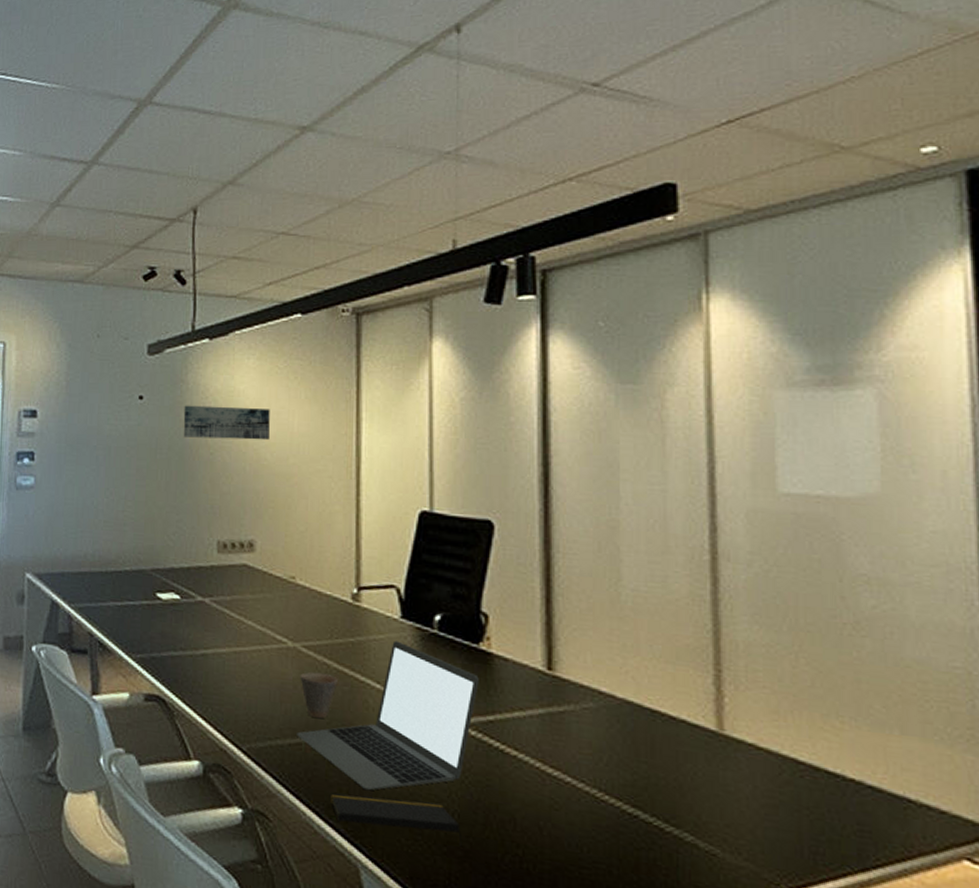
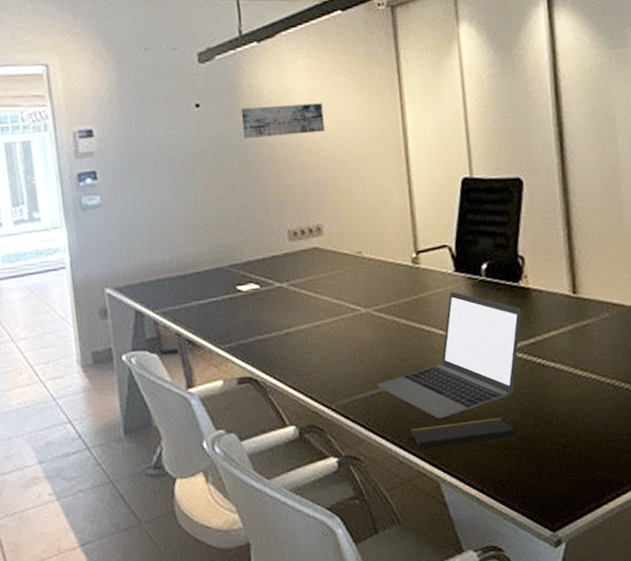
cup: present [300,672,338,719] -> none [374,329,407,369]

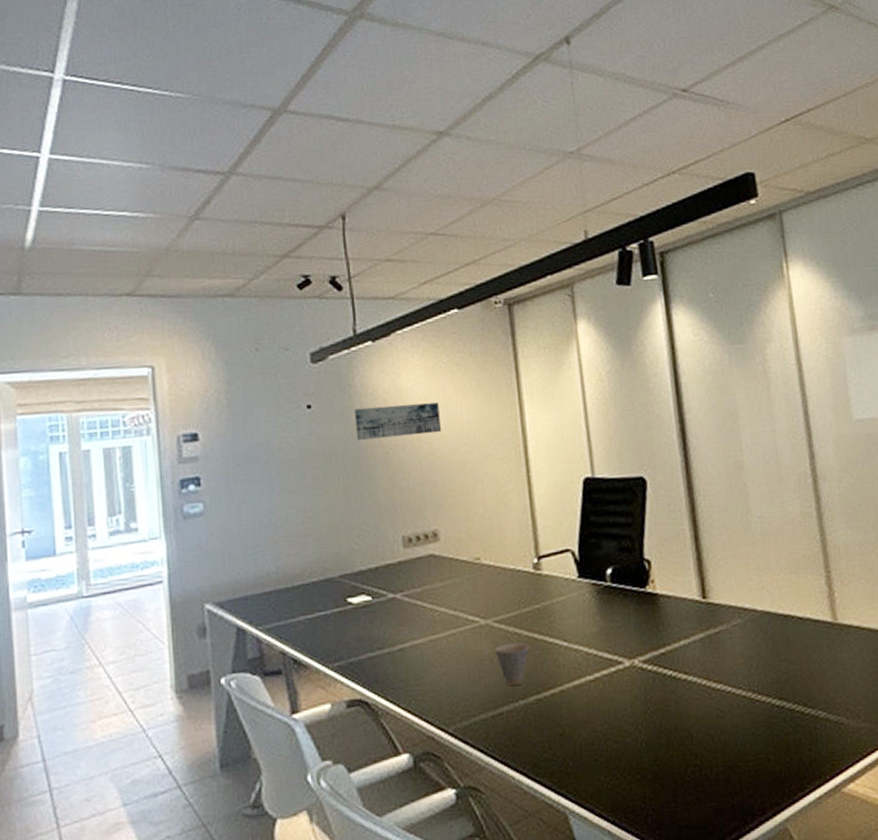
cup: none [374,329,407,369] -> present [494,642,530,687]
laptop: present [377,291,521,420] -> none [498,599,650,742]
notepad: present [411,417,519,449] -> none [535,737,652,776]

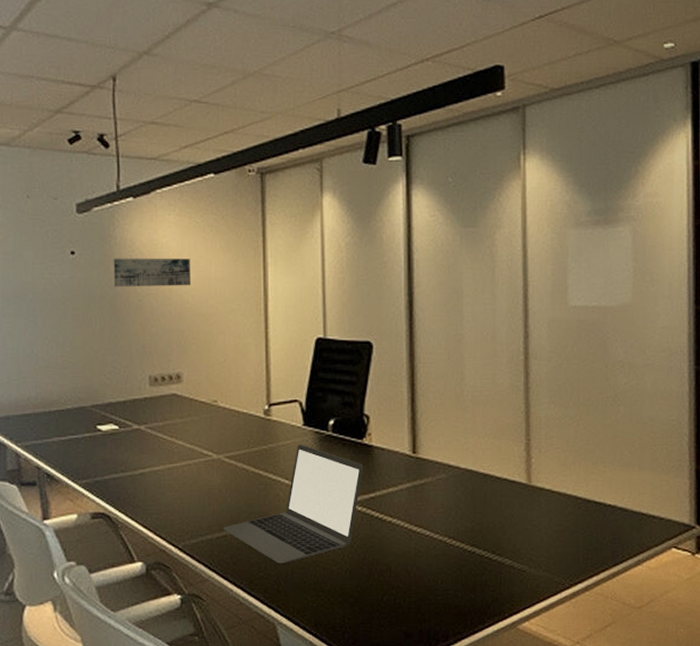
cup: present [494,642,530,687] -> none [224,476,255,514]
laptop: none [498,599,650,742] -> present [223,444,363,565]

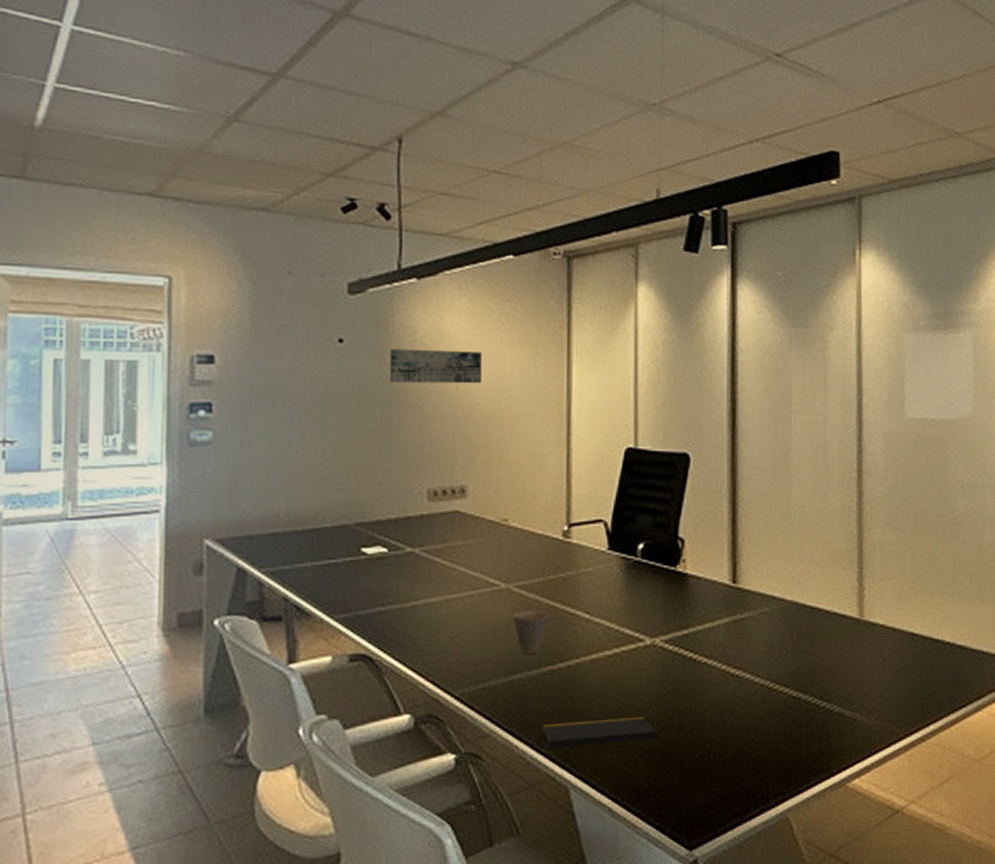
laptop: present [223,444,363,565] -> none [510,571,676,715]
cup: none [224,476,255,514] -> present [512,610,549,655]
notepad: none [252,566,353,597] -> present [542,716,661,753]

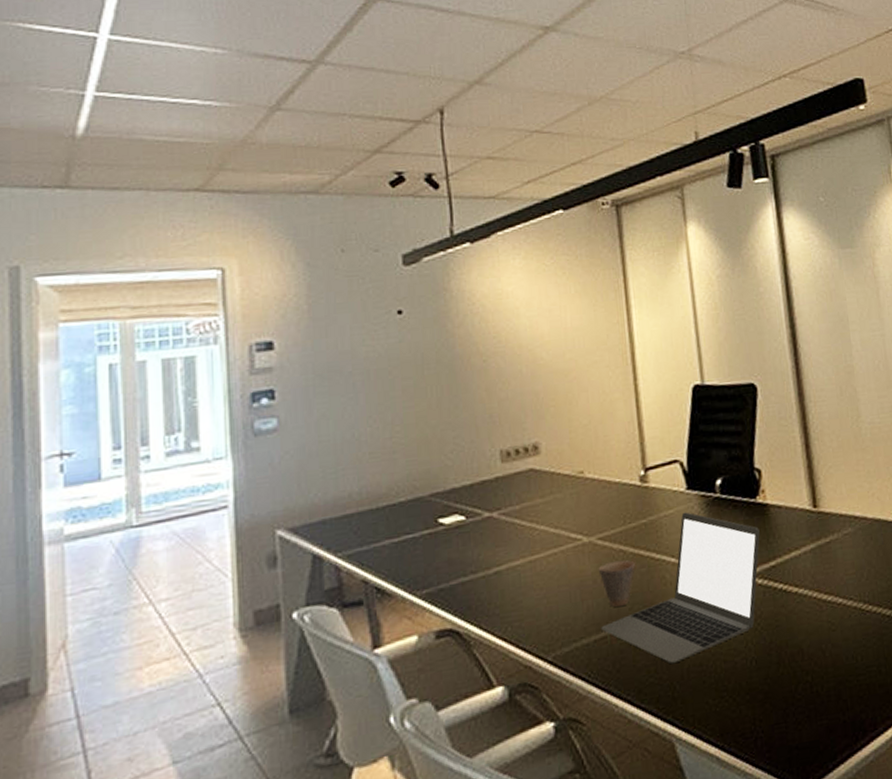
wall art: present [389,348,482,384] -> none [449,307,543,348]
laptop: none [510,571,676,715] -> present [601,512,760,664]
notepad: present [542,716,661,753] -> none [640,656,762,703]

